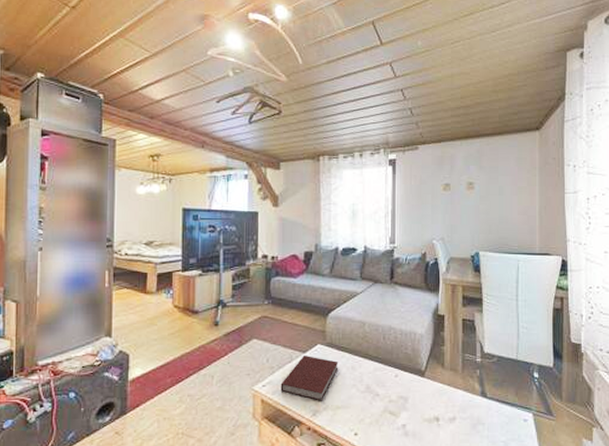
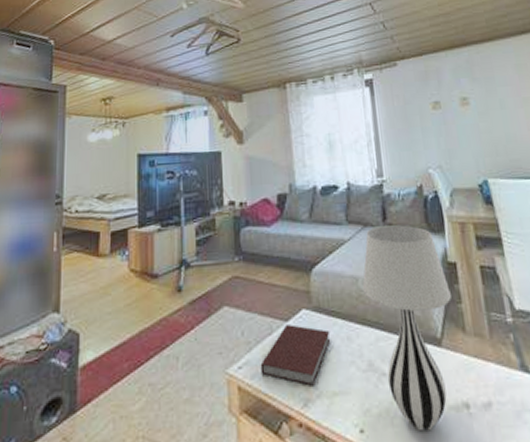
table lamp: none [368,283,437,436] -> present [362,225,451,432]

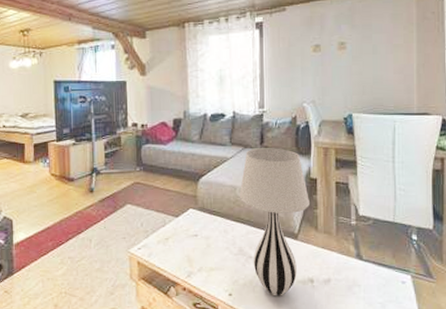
notebook: present [260,325,331,386] -> none [155,220,211,263]

